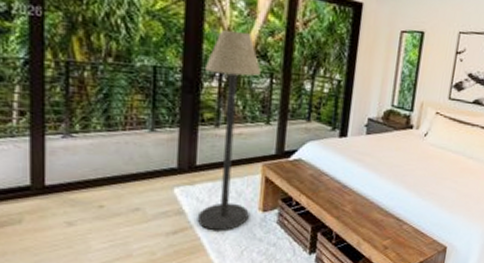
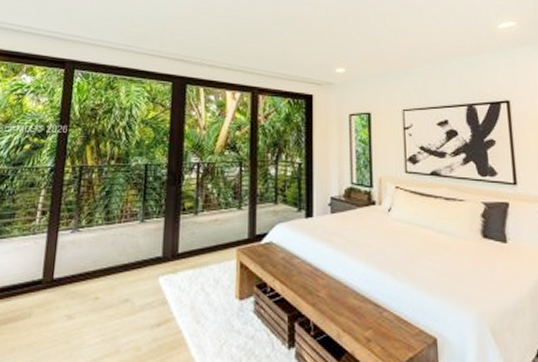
floor lamp: present [197,30,261,232] -> none [179,130,231,323]

